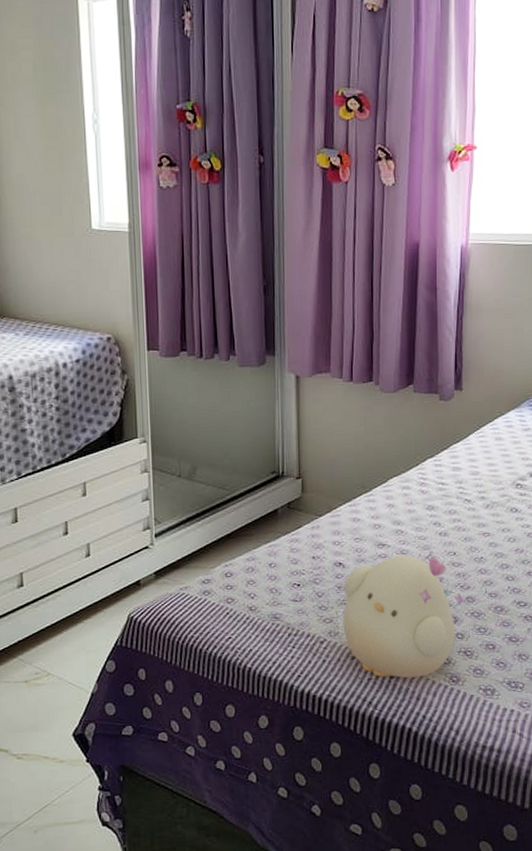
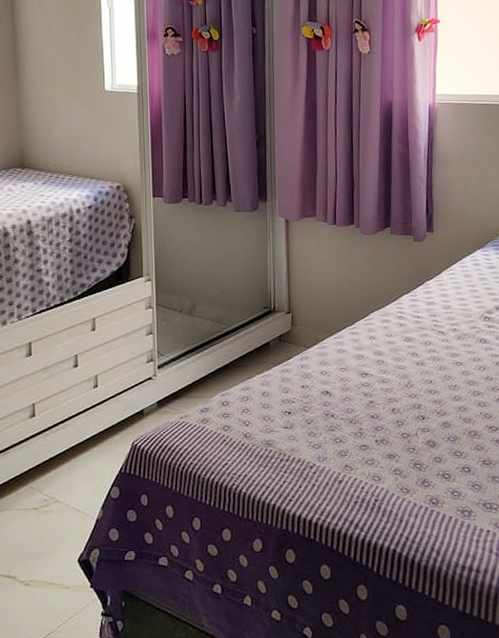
plush toy: present [343,555,465,678] -> none [330,384,441,501]

